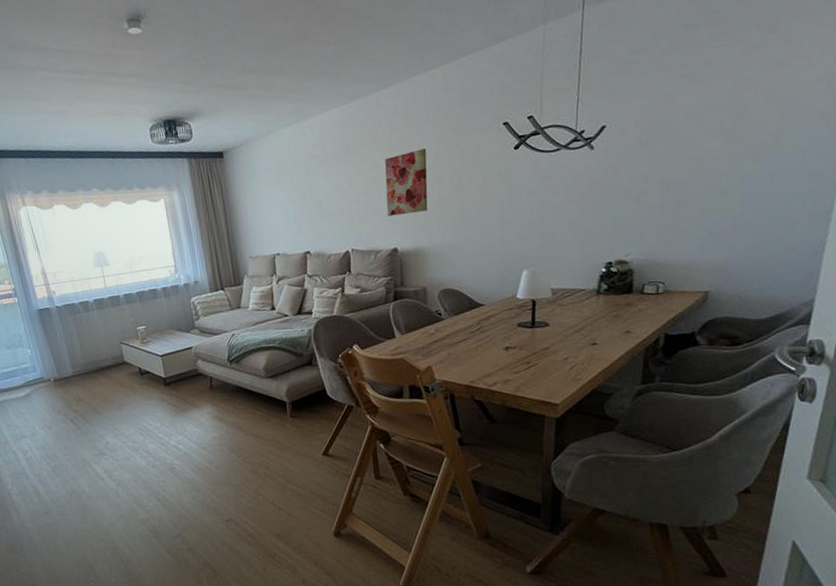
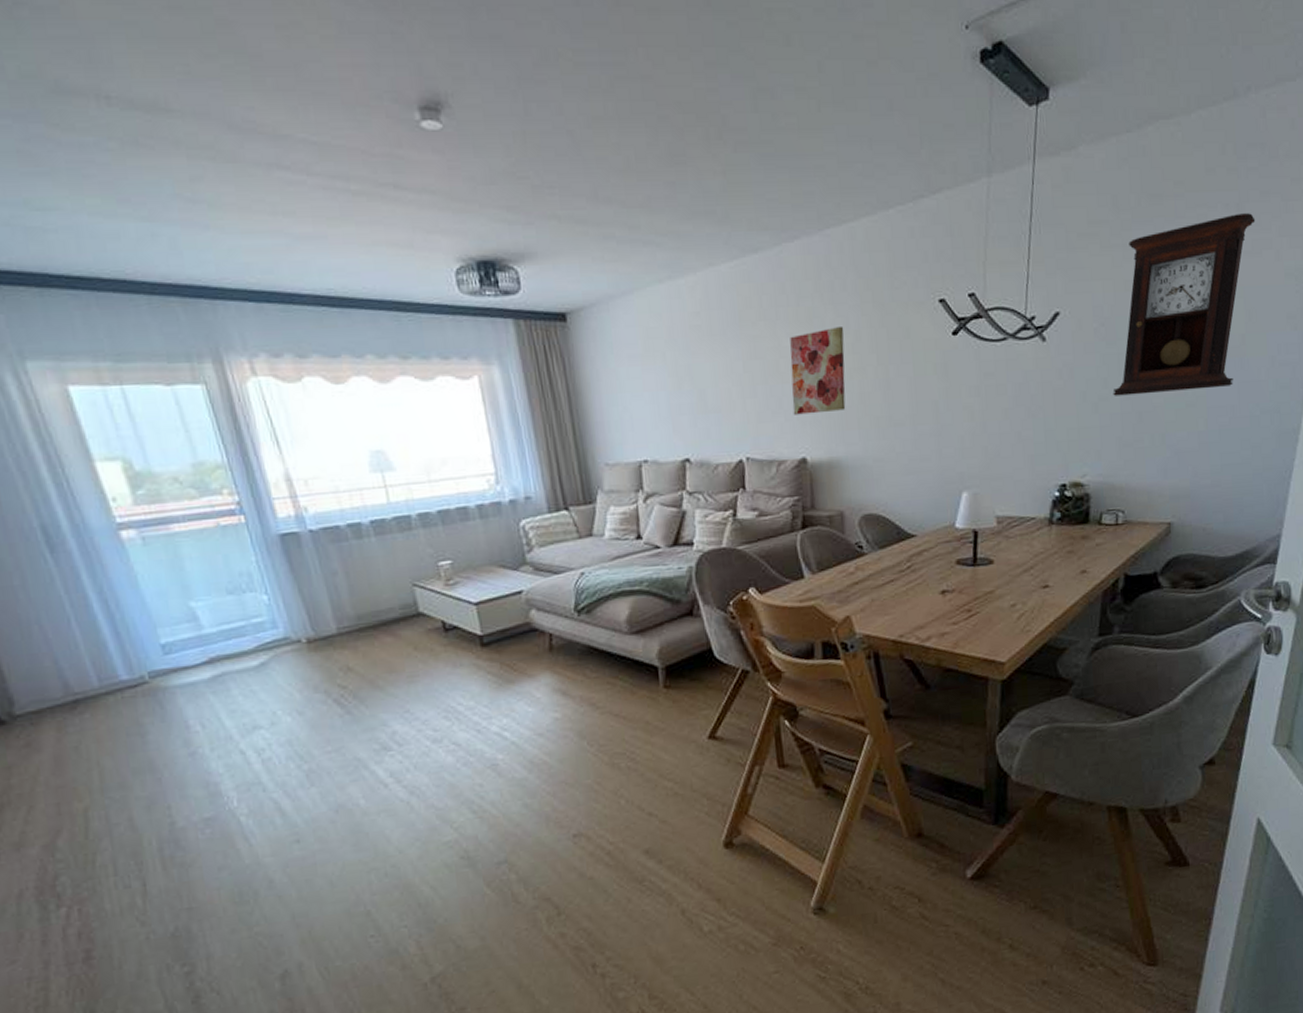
pendulum clock: none [653,31,787,190] -> present [1112,213,1256,396]

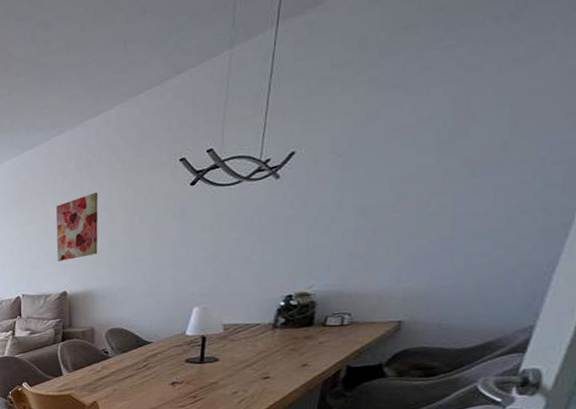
pendulum clock: present [1112,213,1256,396] -> none [346,19,535,217]

